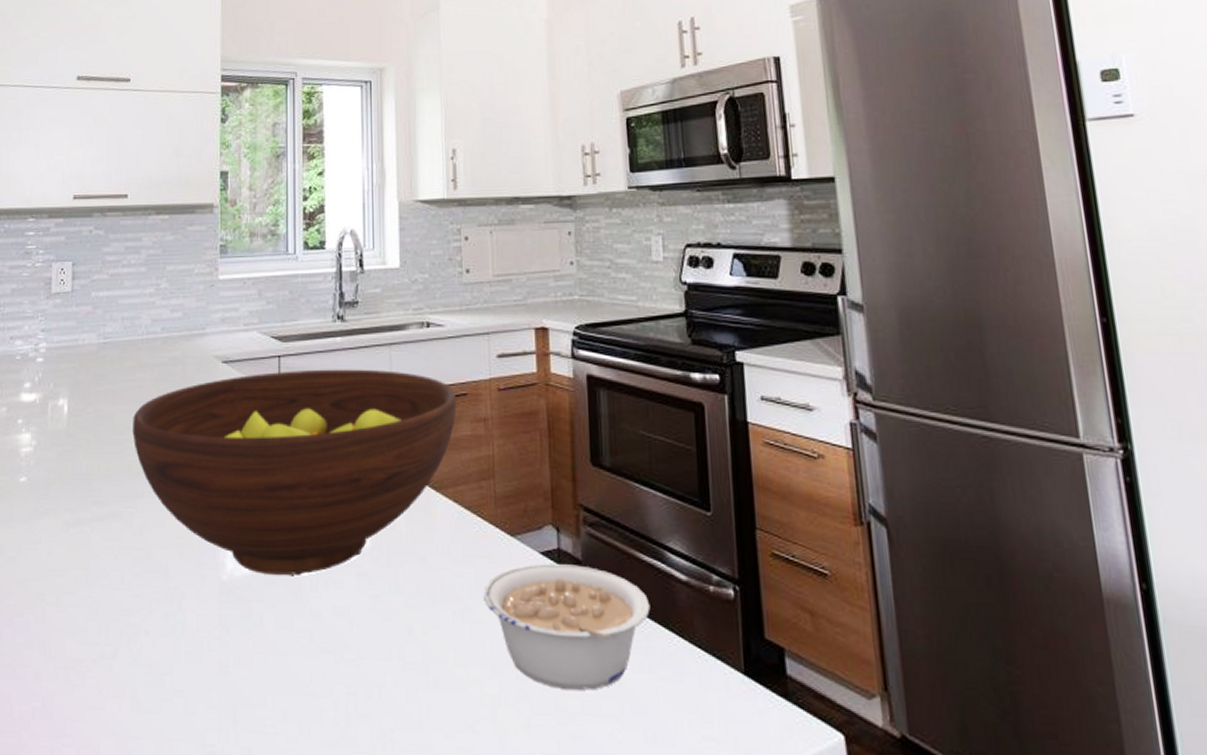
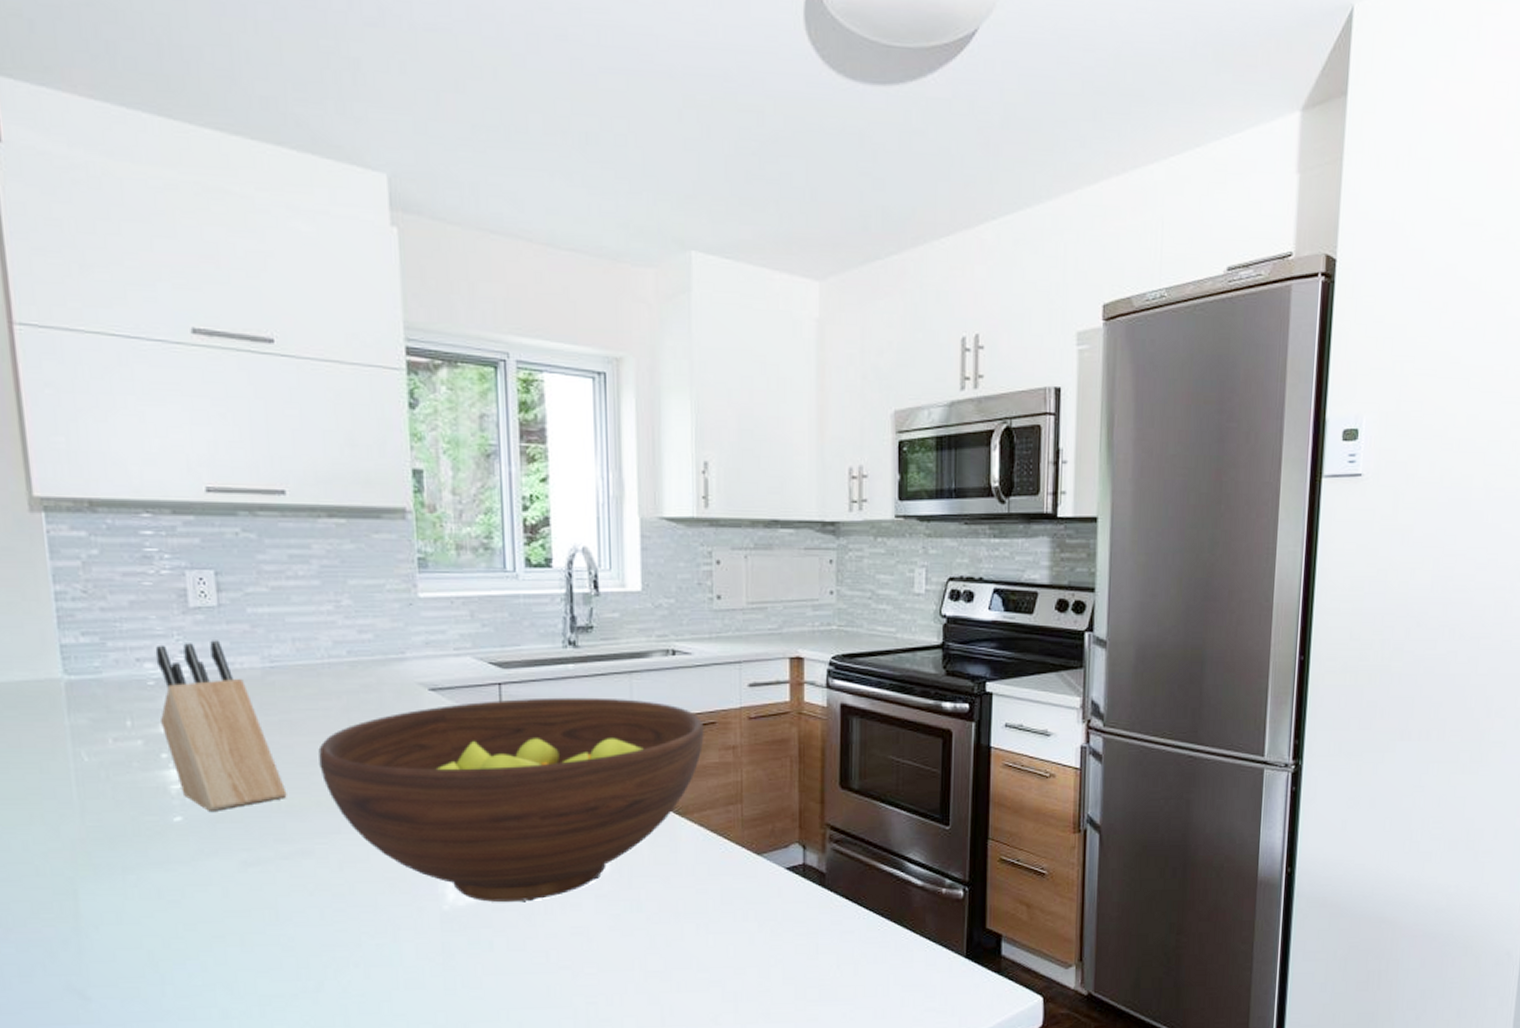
knife block: none [20,320,106,473] -> present [155,640,287,811]
legume: present [484,563,651,691] -> none [728,877,887,982]

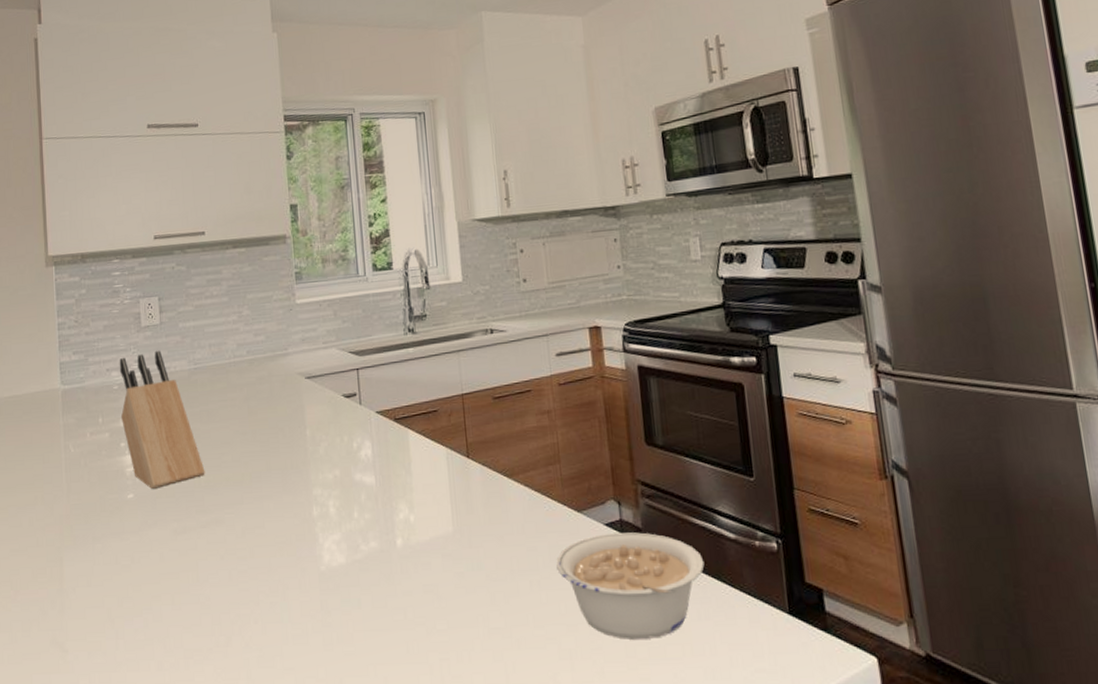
fruit bowl: present [318,697,704,902] -> none [227,374,523,562]
legume: none [728,877,887,982] -> present [556,532,705,640]

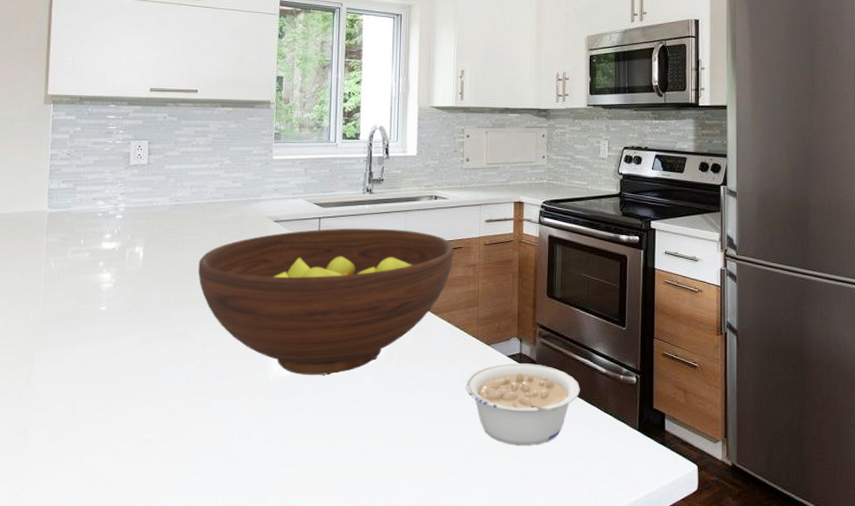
knife block: present [119,350,205,489] -> none [101,186,175,303]
fruit bowl: none [227,374,523,562] -> present [198,228,454,375]

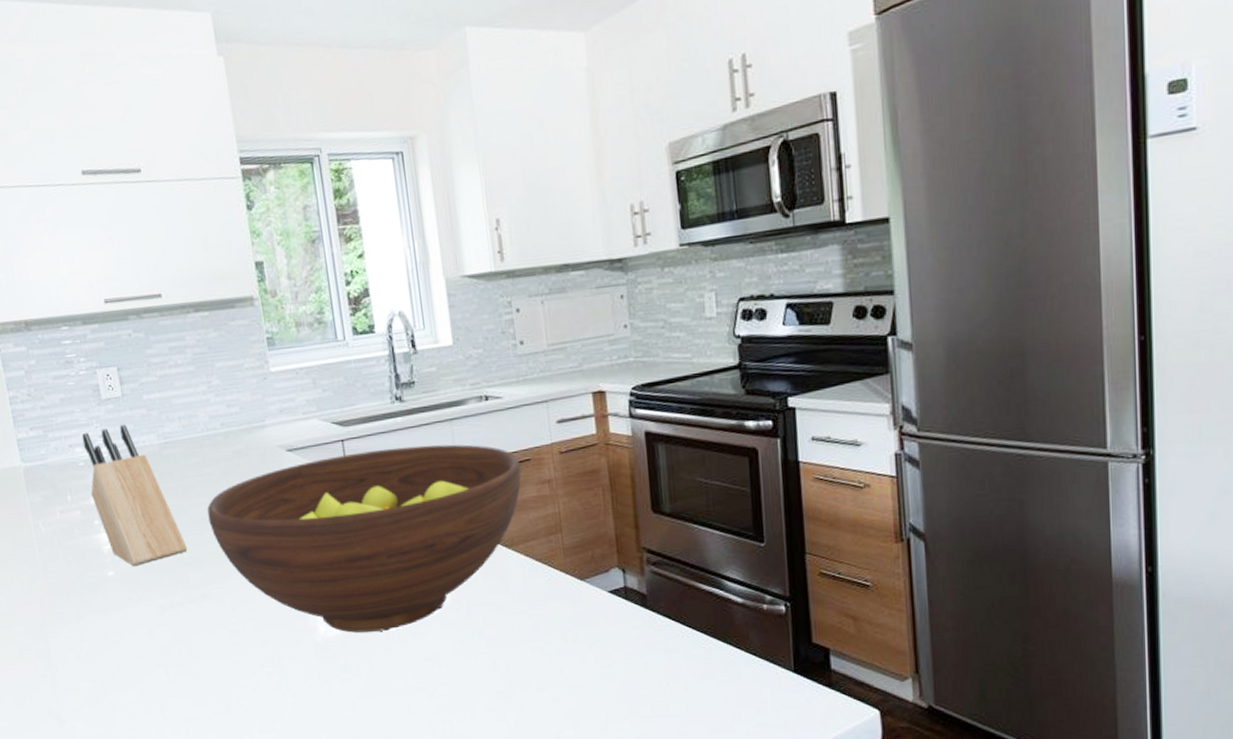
knife block: none [101,186,175,303] -> present [81,424,188,566]
legume: present [465,363,580,445] -> none [558,598,710,699]

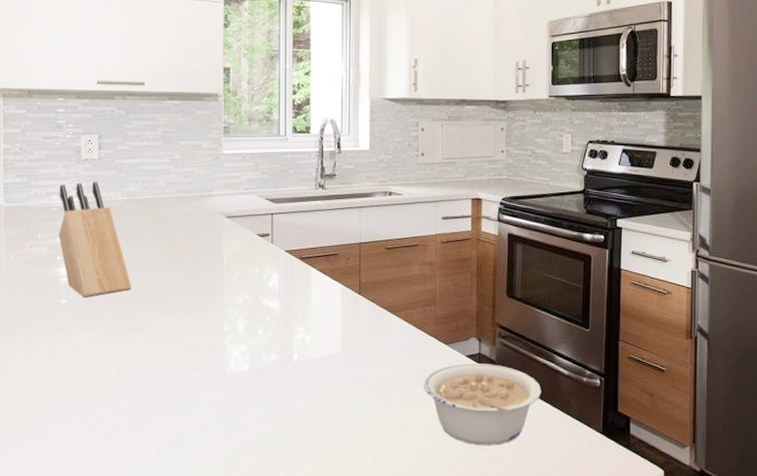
fruit bowl: present [207,444,522,633] -> none [153,224,410,371]
legume: none [558,598,710,699] -> present [424,363,542,445]

